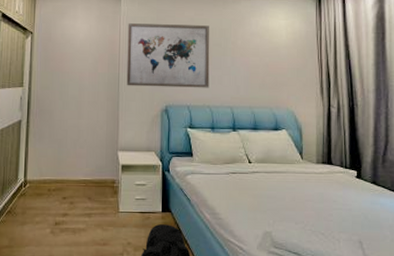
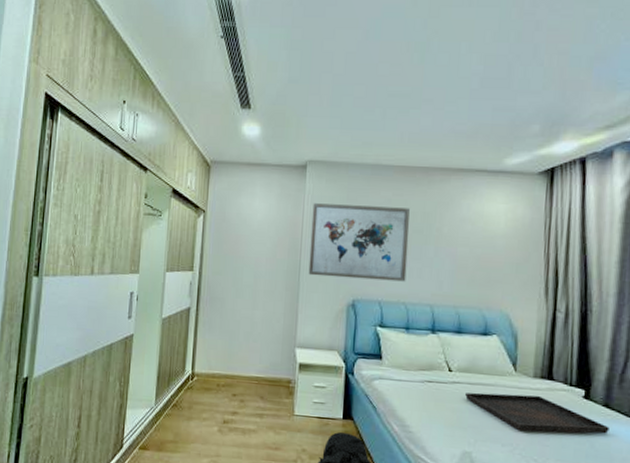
serving tray: none [263,178,378,210] -> present [465,392,609,434]

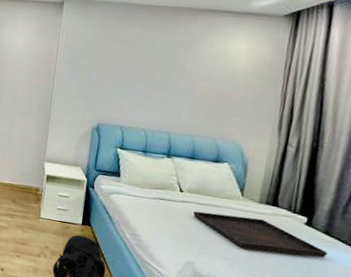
wall art: present [308,203,410,282] -> none [59,37,156,111]

